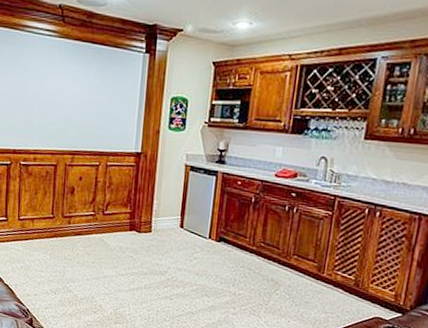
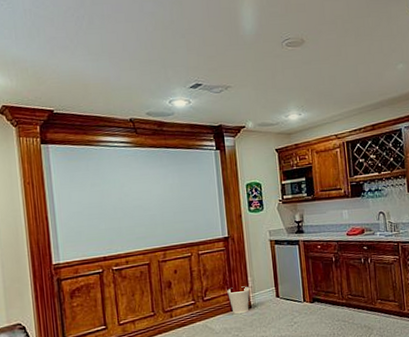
wastebasket: none [129,208,154,236] -> present [227,286,250,315]

